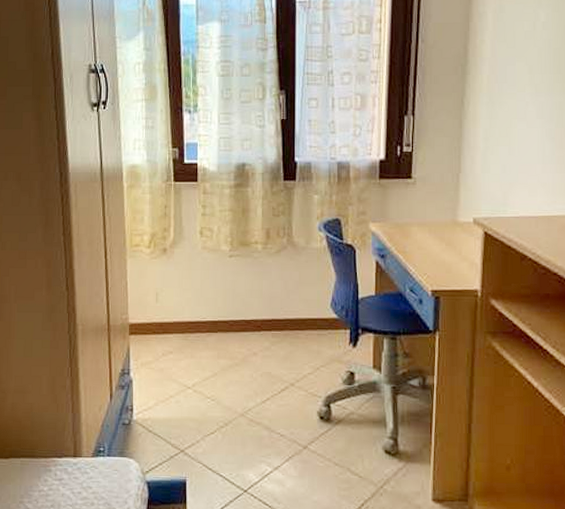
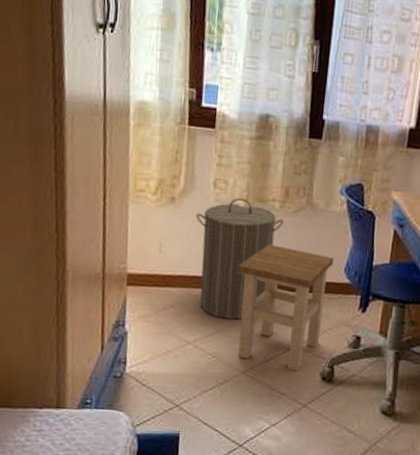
laundry hamper: none [186,244,267,362] -> present [196,198,284,320]
stool: none [229,286,319,412] -> present [237,245,334,372]

